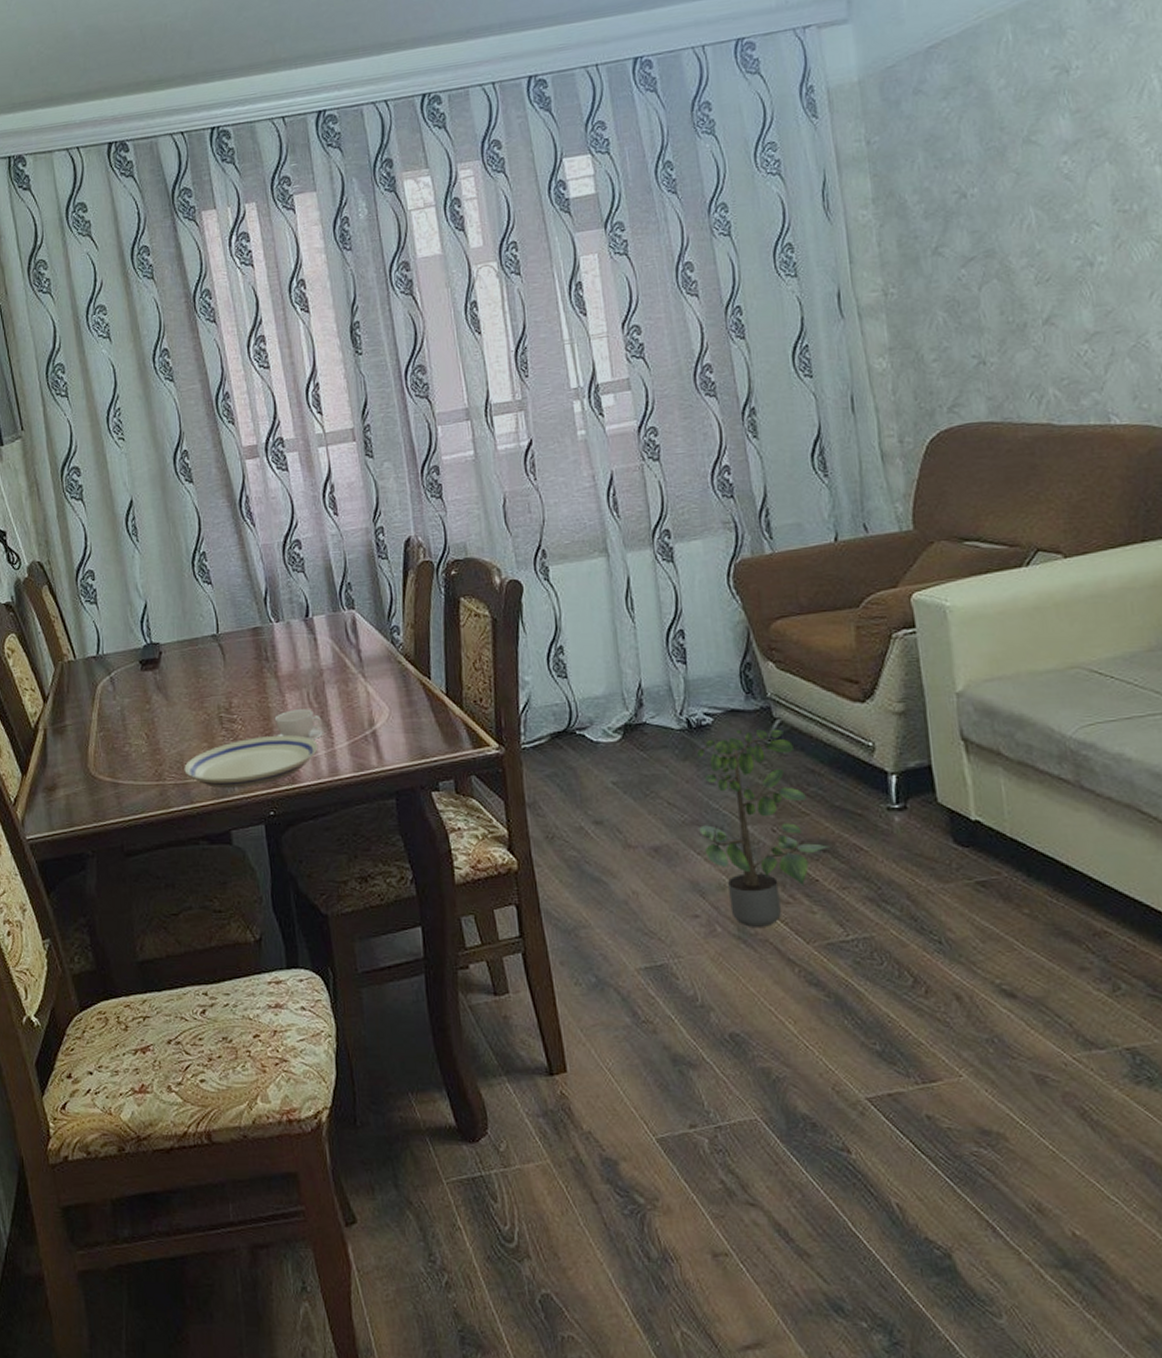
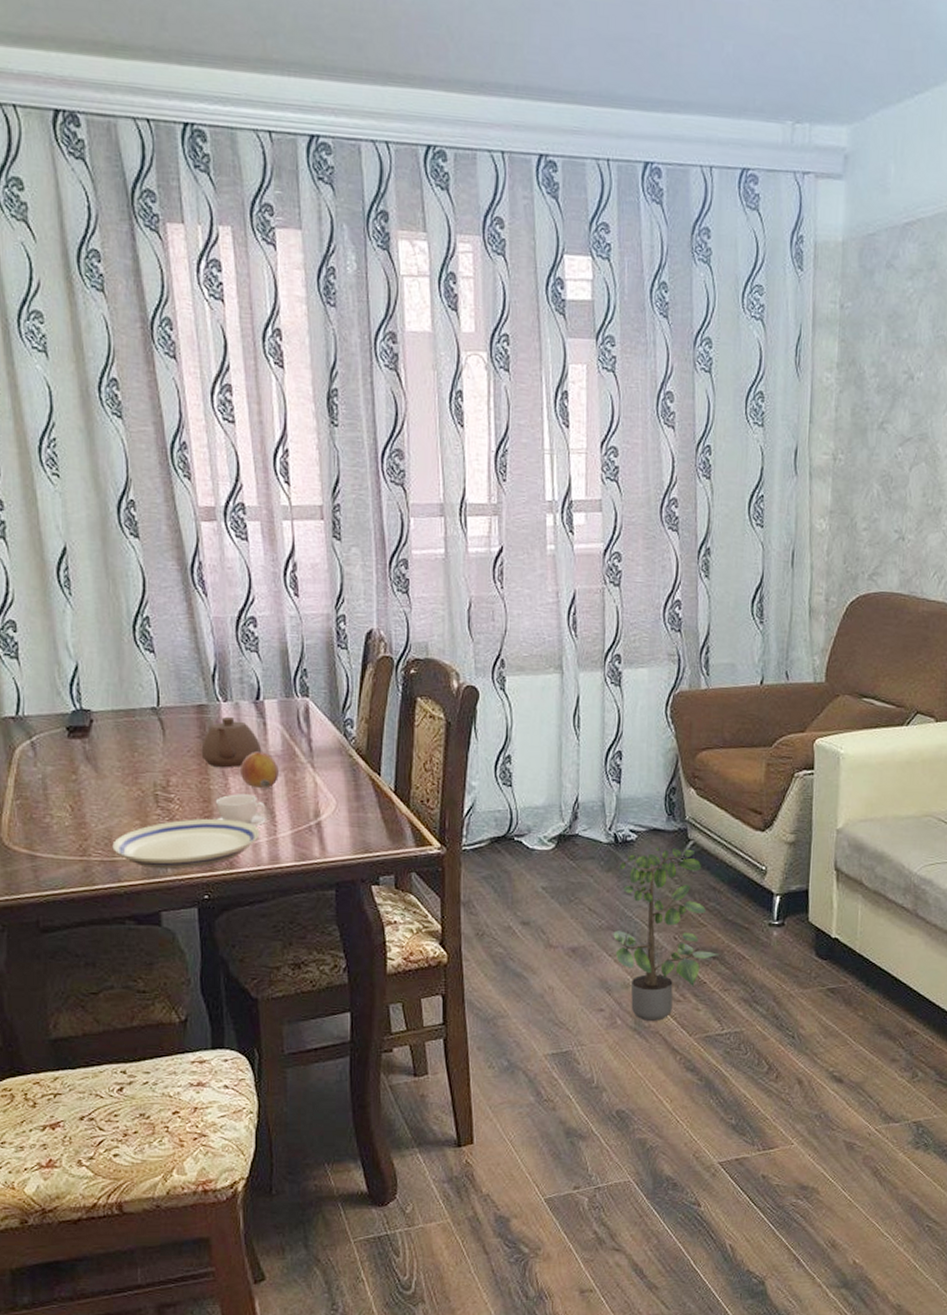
teapot: none [258,635,315,686] -> present [201,716,262,768]
fruit: none [296,666,332,703] -> present [241,751,279,789]

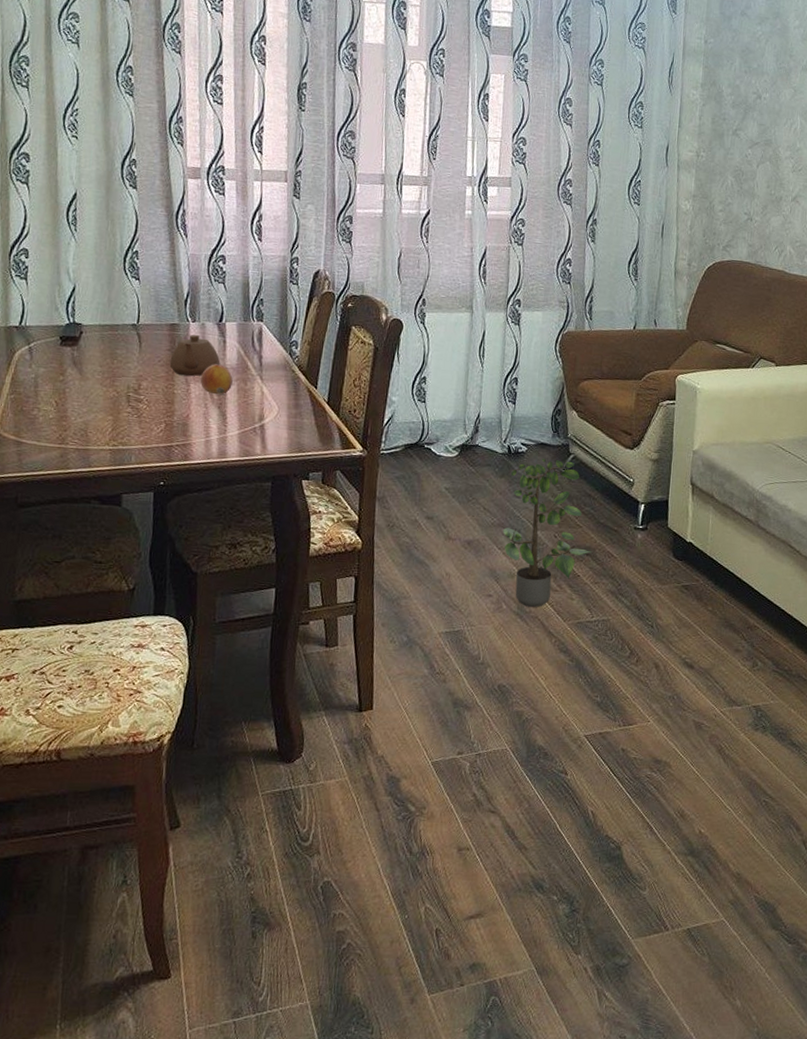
plate: present [112,818,260,869] -> none [87,417,213,459]
teacup: present [215,794,266,827] -> none [177,398,220,426]

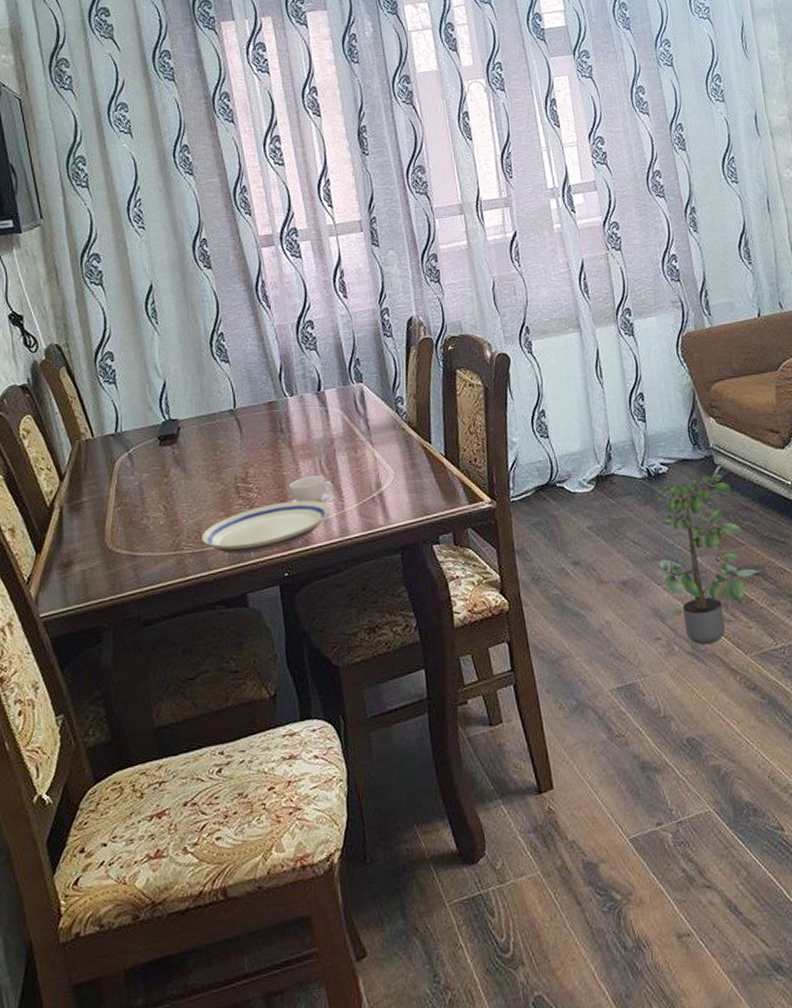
plate: none [87,417,213,459] -> present [201,500,330,554]
teapot: present [169,334,221,376] -> none [273,408,326,455]
teacup: none [177,398,220,426] -> present [288,475,334,504]
fruit: present [201,364,233,395] -> none [309,436,342,470]

